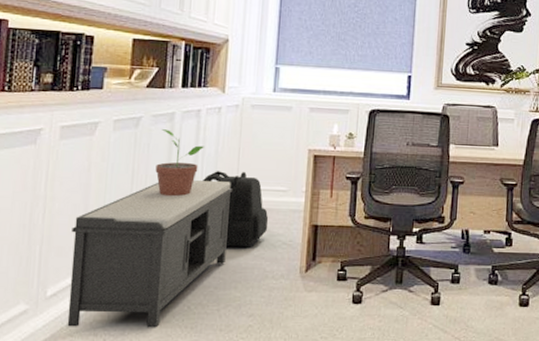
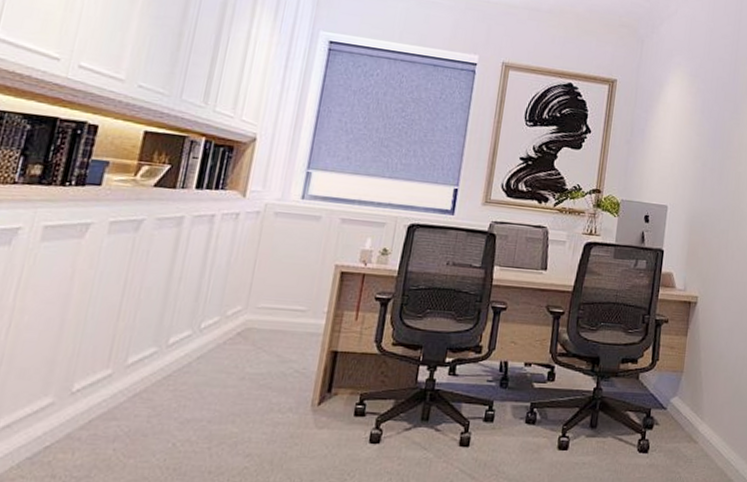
bench: present [67,180,233,328] -> none [18,295,243,469]
potted plant: present [155,129,204,197] -> none [152,235,214,313]
backpack: present [203,171,269,247] -> none [208,285,281,375]

